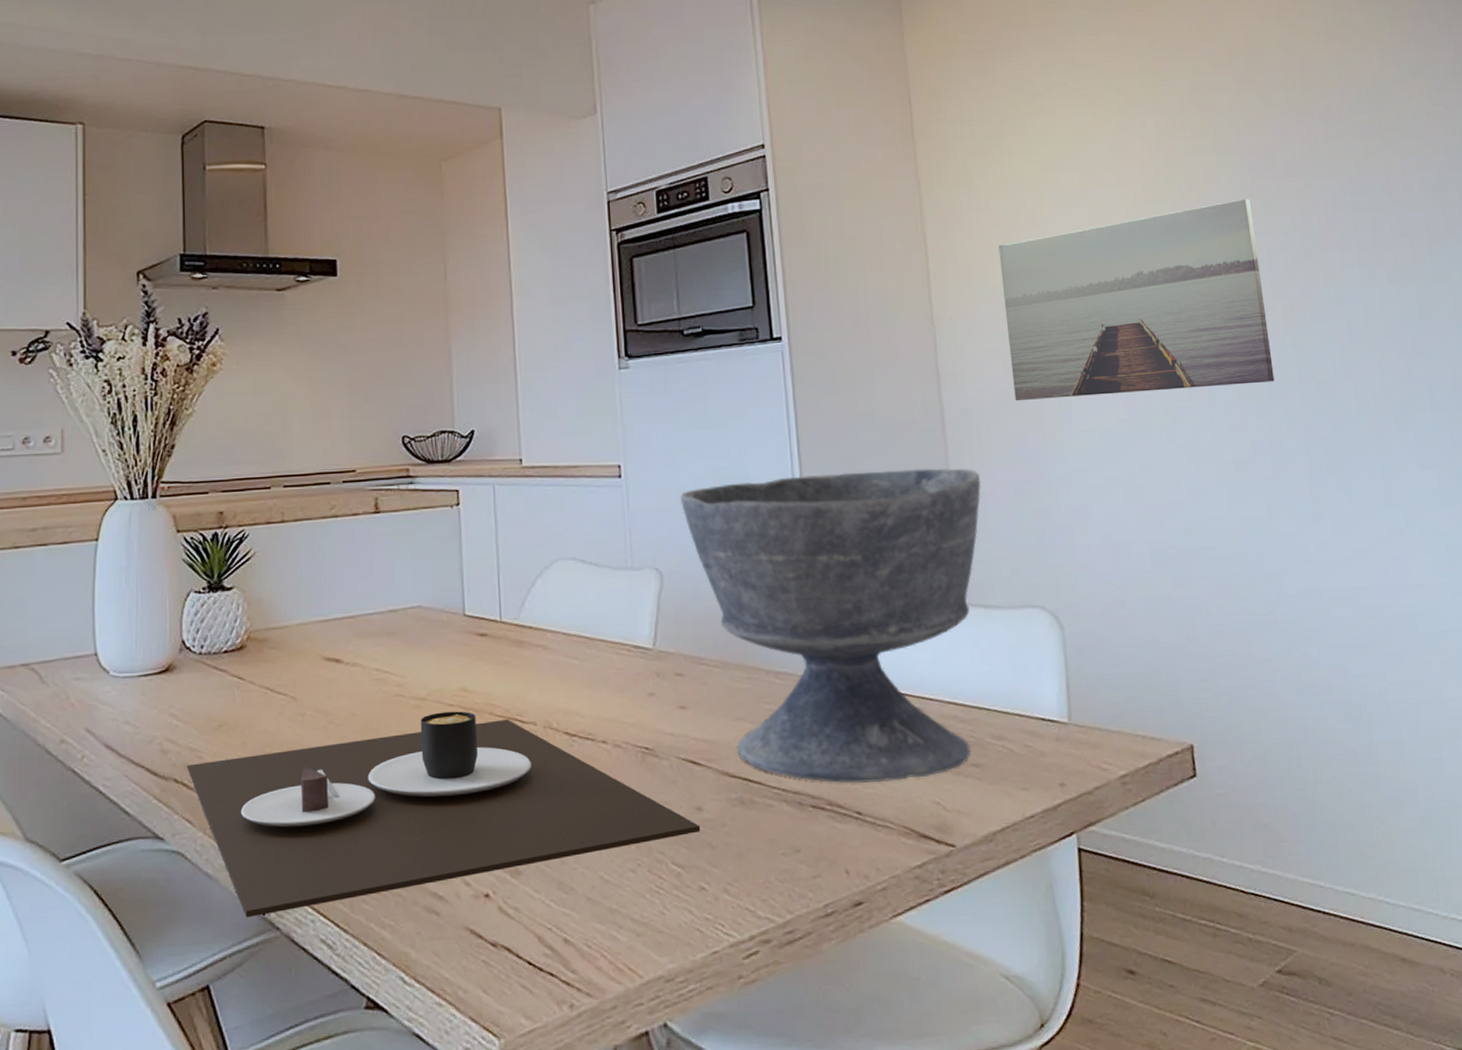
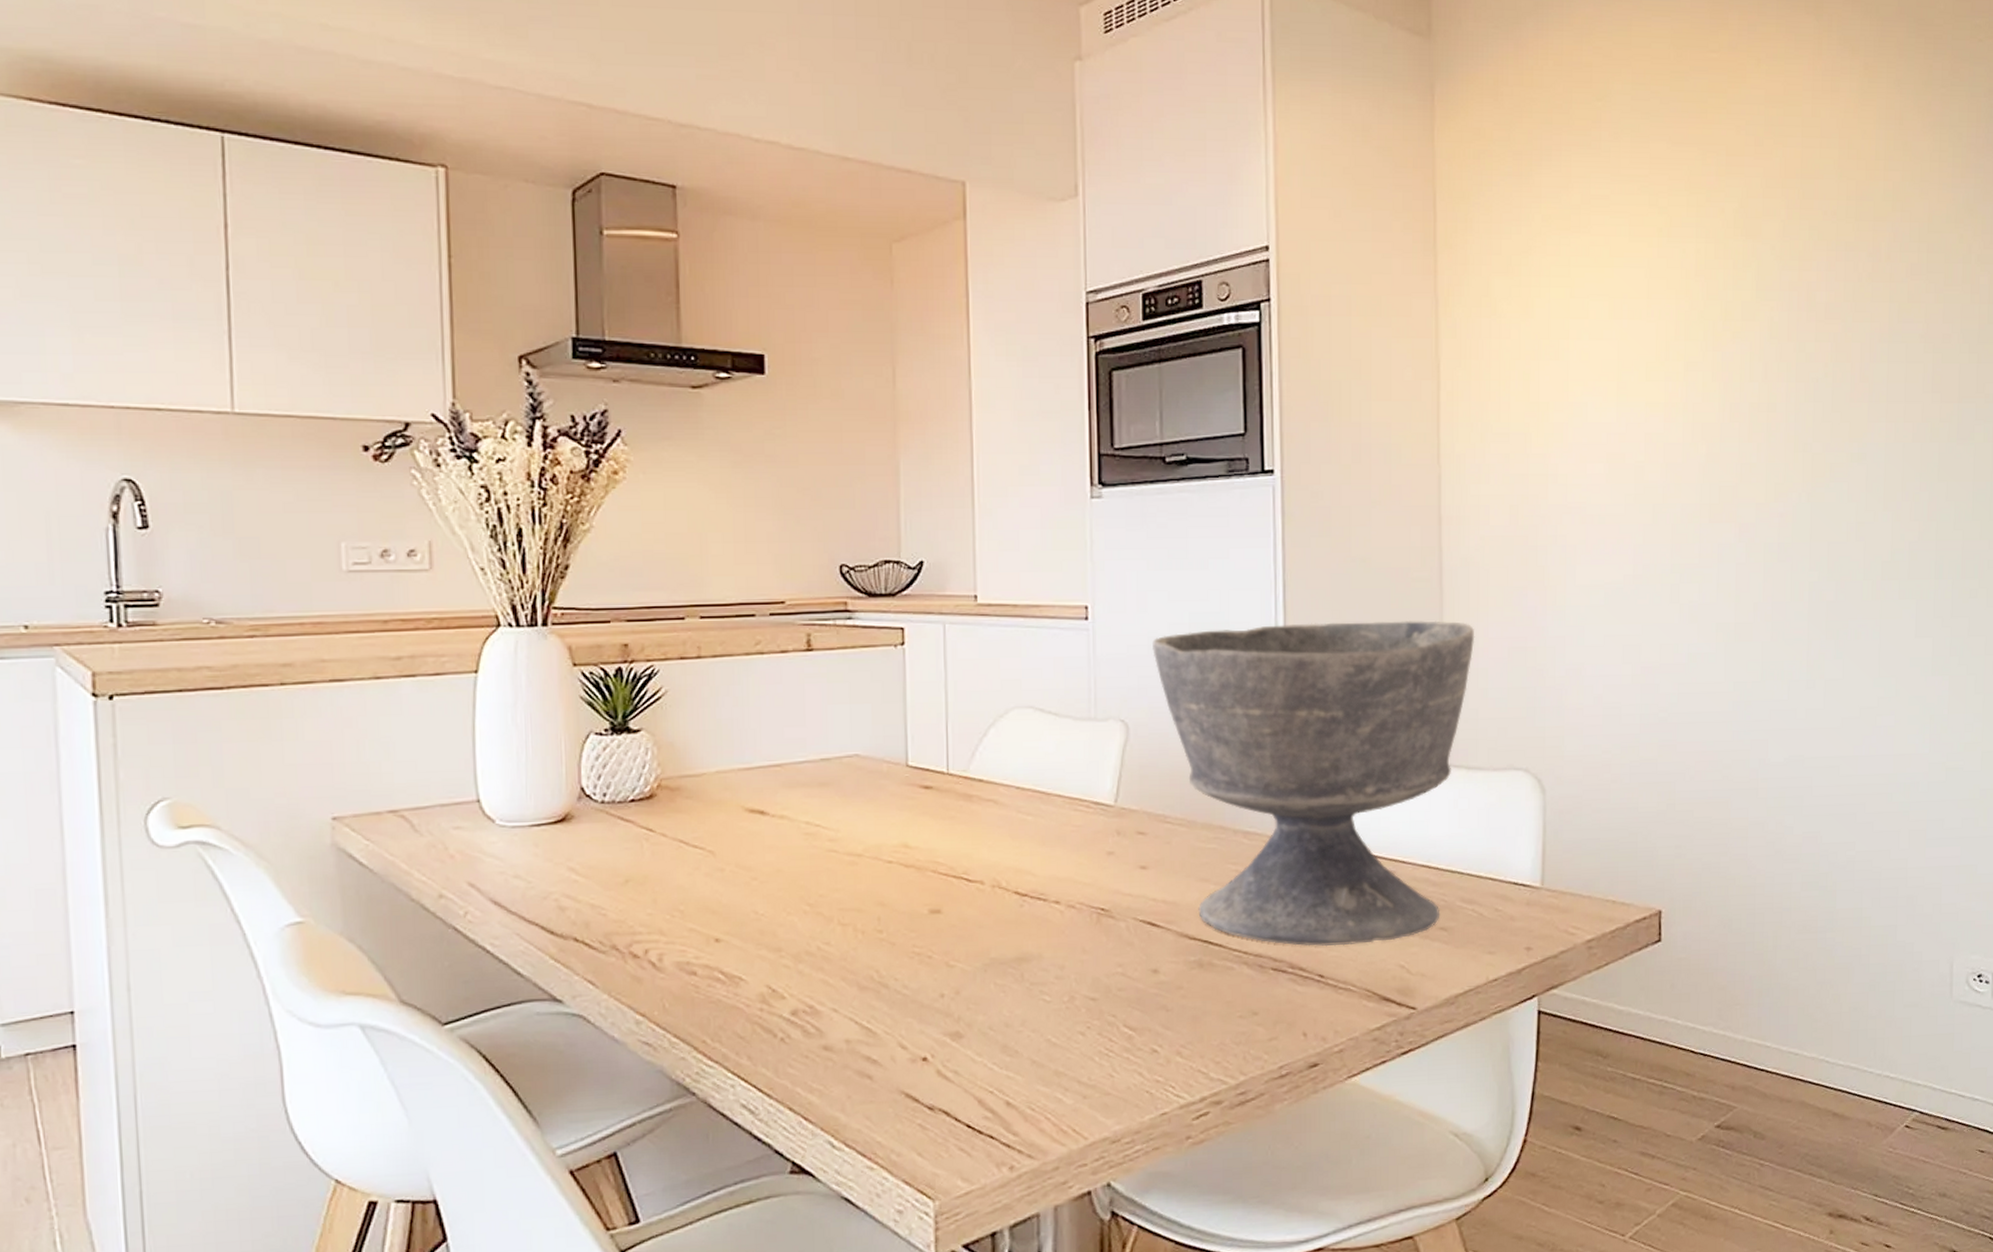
place setting: present [186,711,701,918] -> none [587,868,1156,1083]
wall art: present [998,199,1275,401] -> none [1516,341,1786,552]

